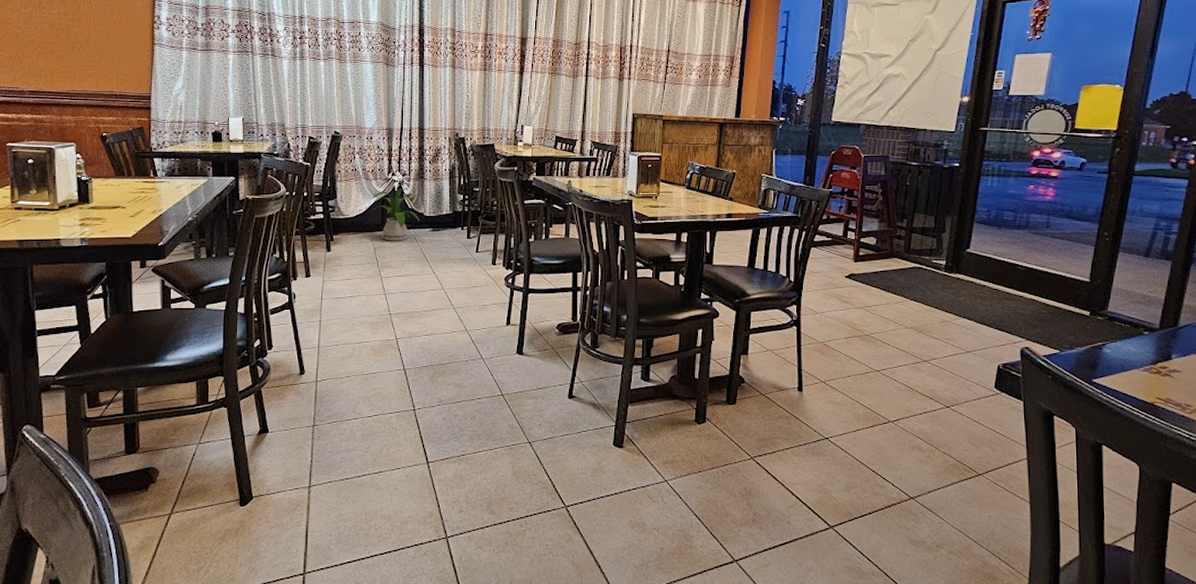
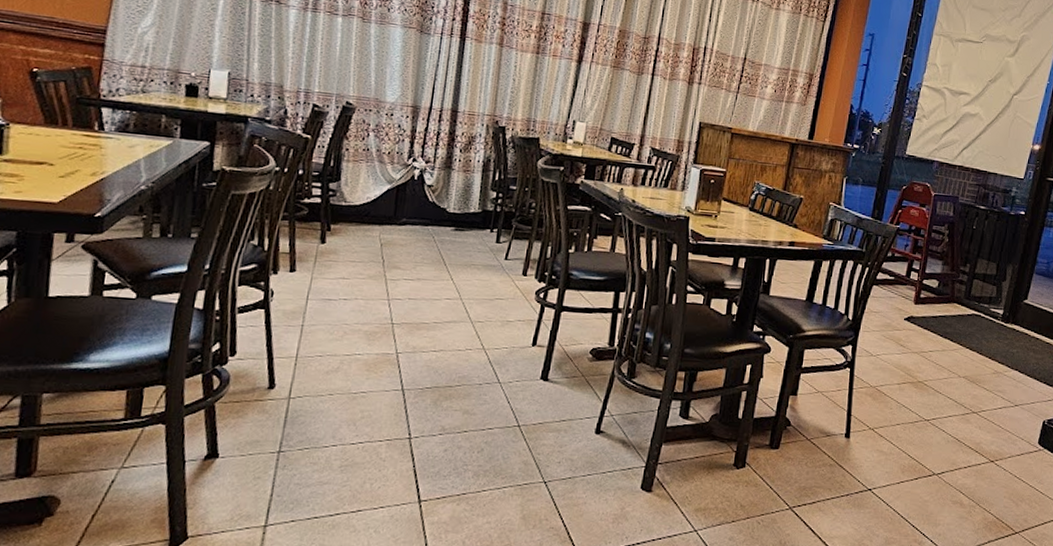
house plant: present [371,188,421,241] -> none [382,176,446,239]

